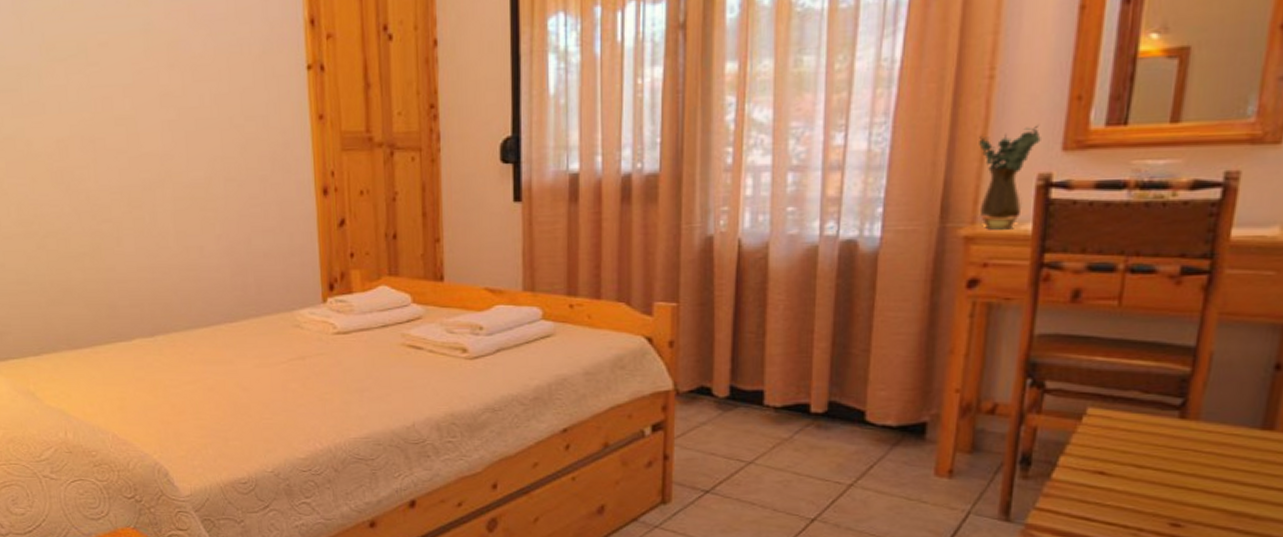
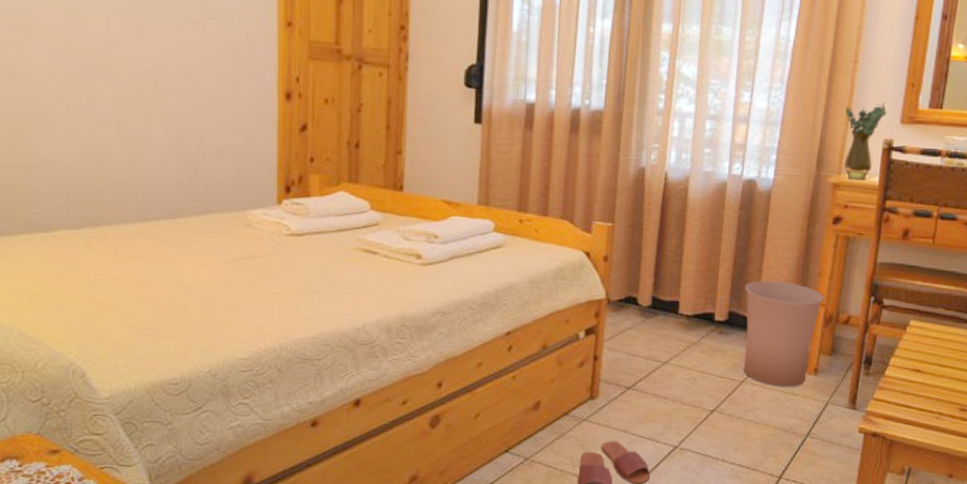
waste bin: none [849,362,958,492] -> present [744,280,824,387]

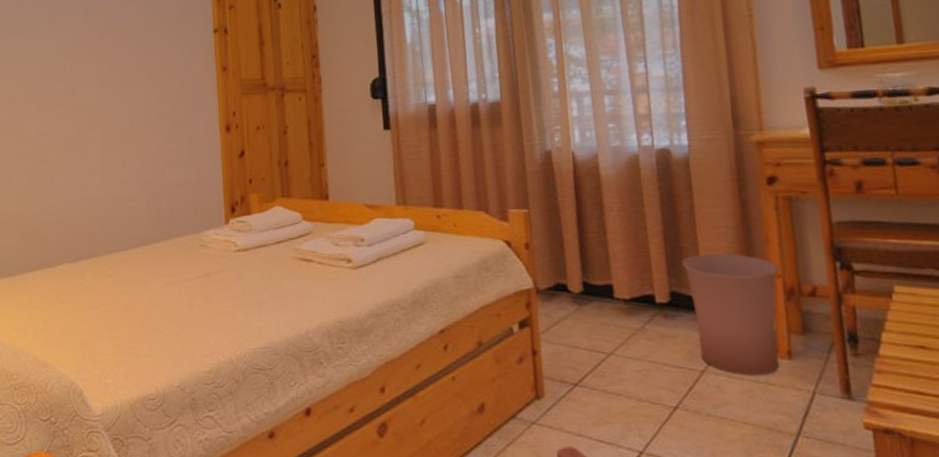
vase: present [844,102,887,180] -> none [751,50,800,135]

